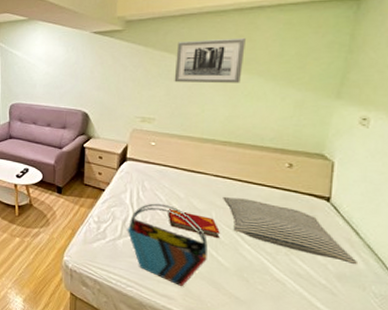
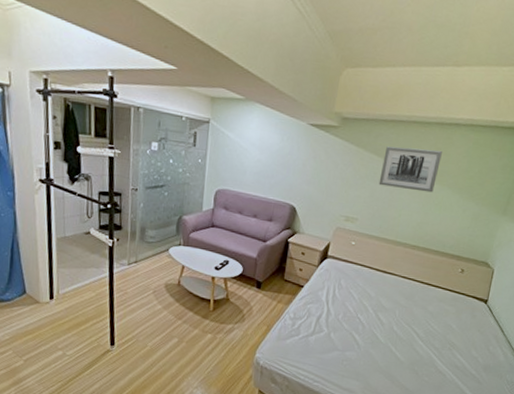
tote bag: present [127,203,208,286] -> none [320,301,389,380]
hardback book: present [168,209,220,239] -> none [358,307,401,336]
pillow: present [223,196,359,265] -> none [406,296,500,358]

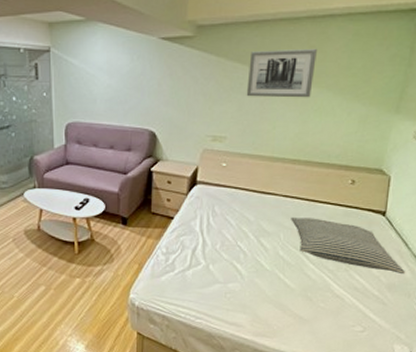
pillow: none [406,296,500,358] -> present [291,217,406,275]

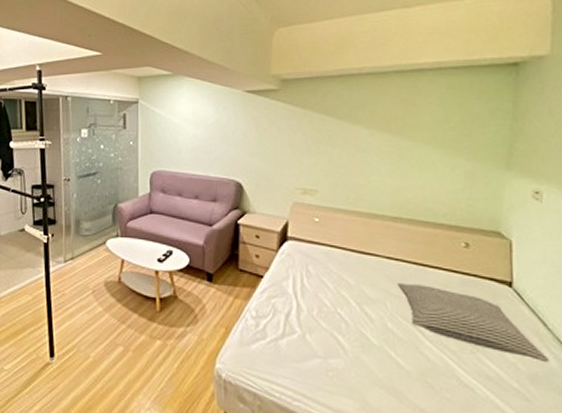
wall art: present [246,48,317,98] -> none [336,101,409,152]

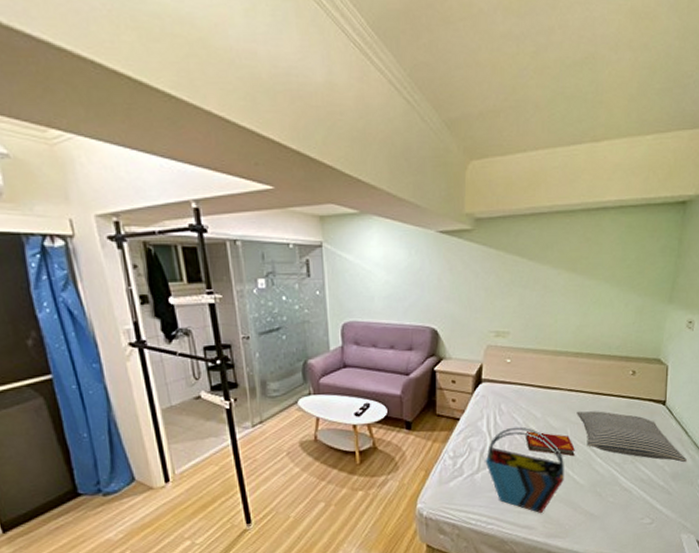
tote bag: none [291,292,385,397] -> present [485,427,564,513]
hardback book: none [337,299,397,335] -> present [526,431,575,457]

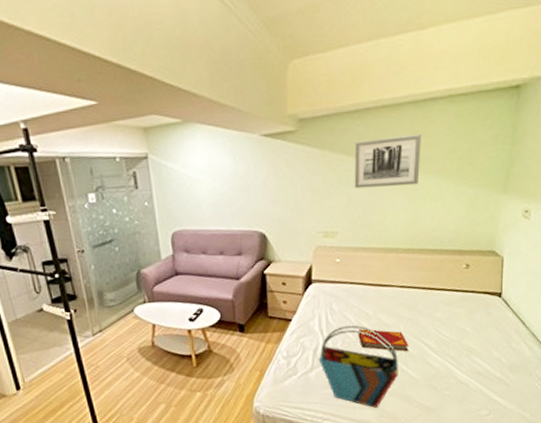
wall art: none [527,240,593,291] -> present [354,133,421,189]
pillow: present [577,411,688,463] -> none [409,306,526,354]

